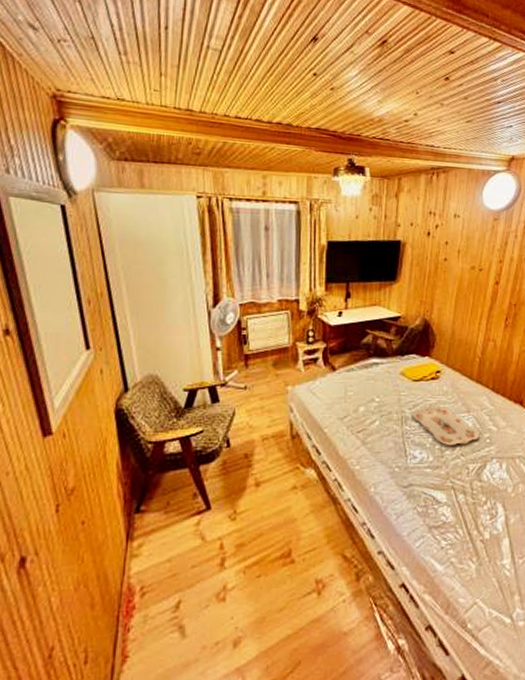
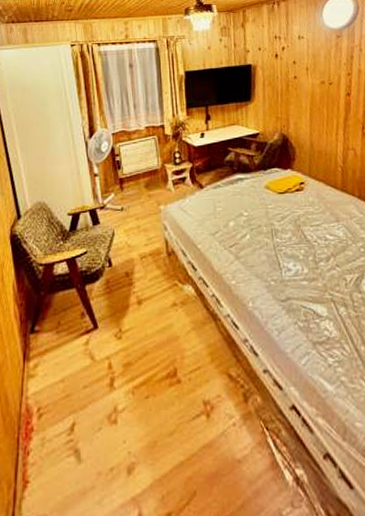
serving tray: present [412,405,480,445] -> none [281,216,353,256]

